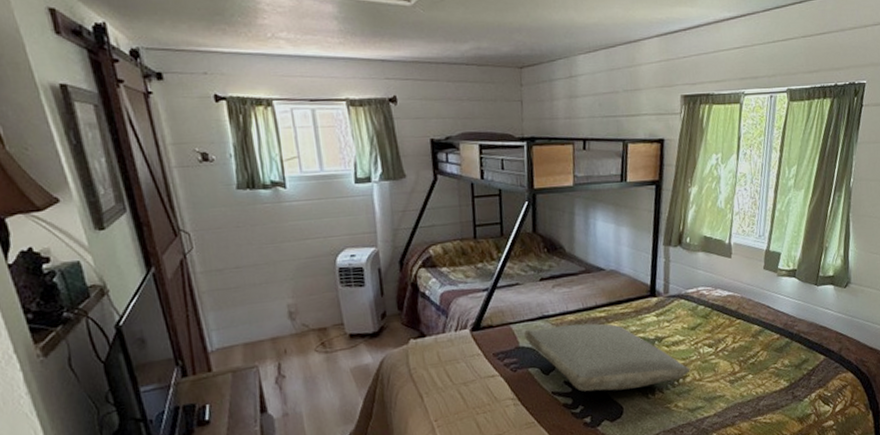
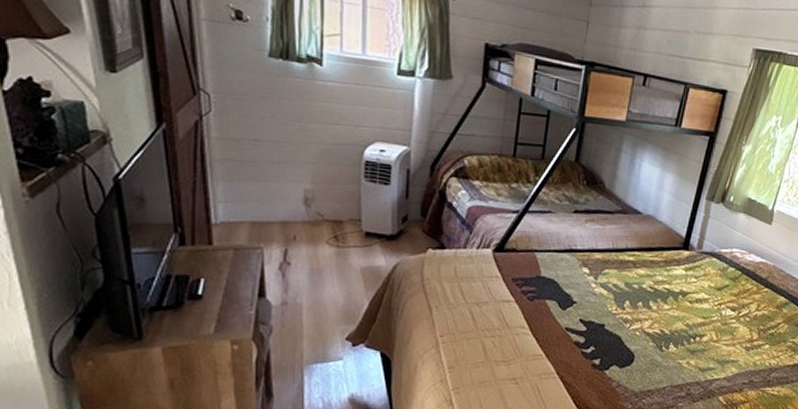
pillow: present [524,323,690,392] -> none [548,261,709,339]

